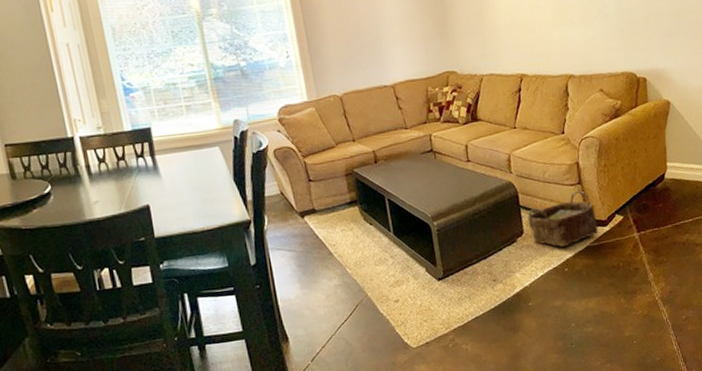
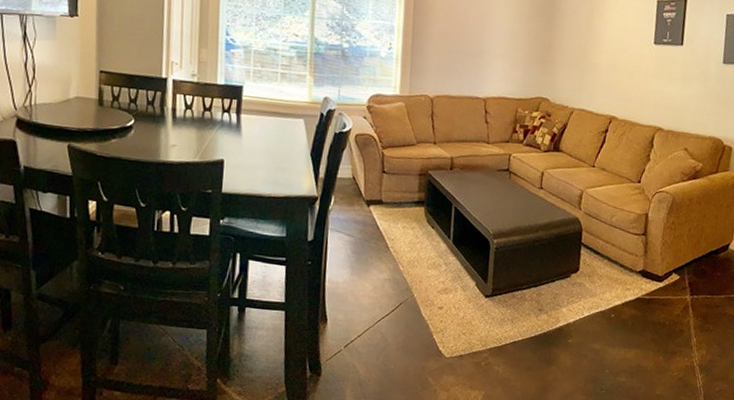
woven basket: present [526,190,599,247] -> none [584,241,654,293]

